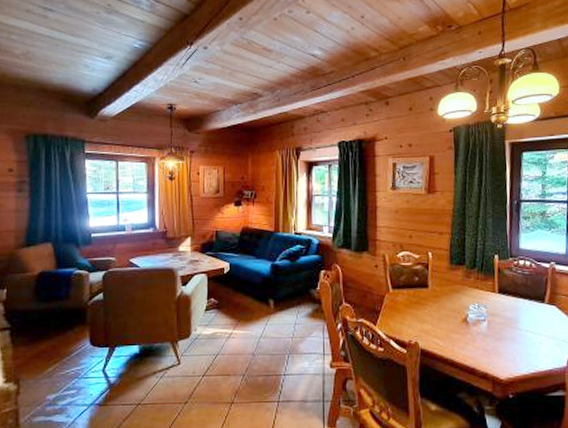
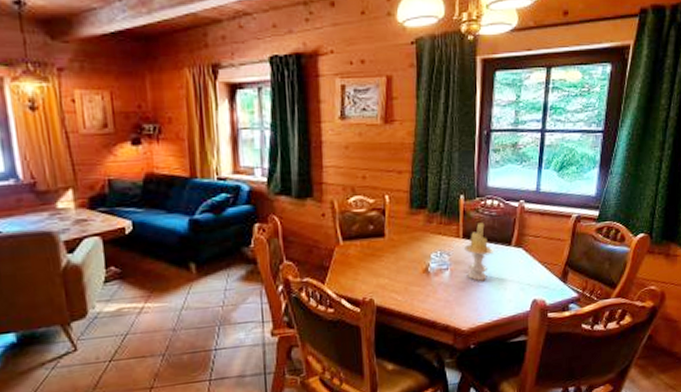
candle: none [499,280,529,334] -> present [463,222,495,281]

